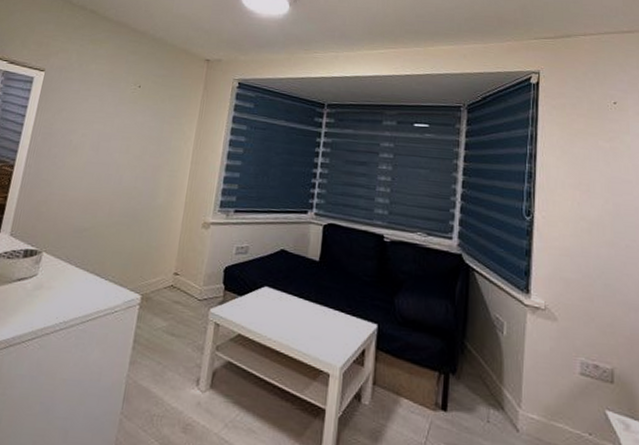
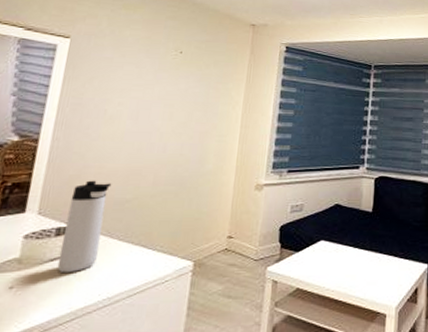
thermos bottle: none [23,207,73,294] -> present [57,180,112,274]

